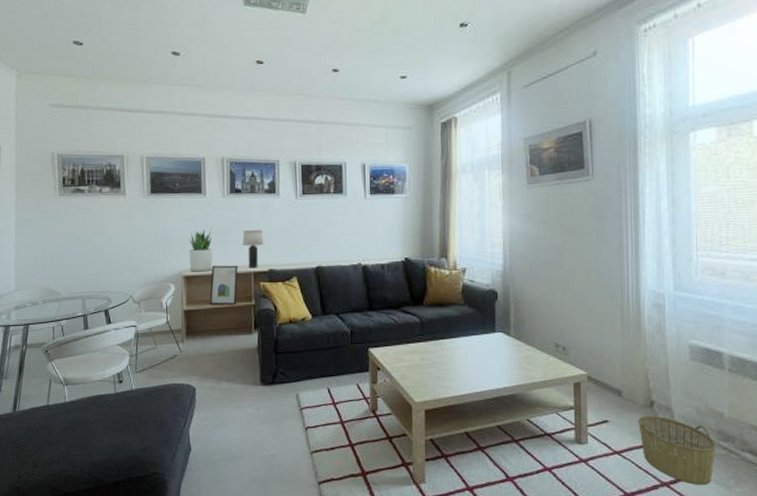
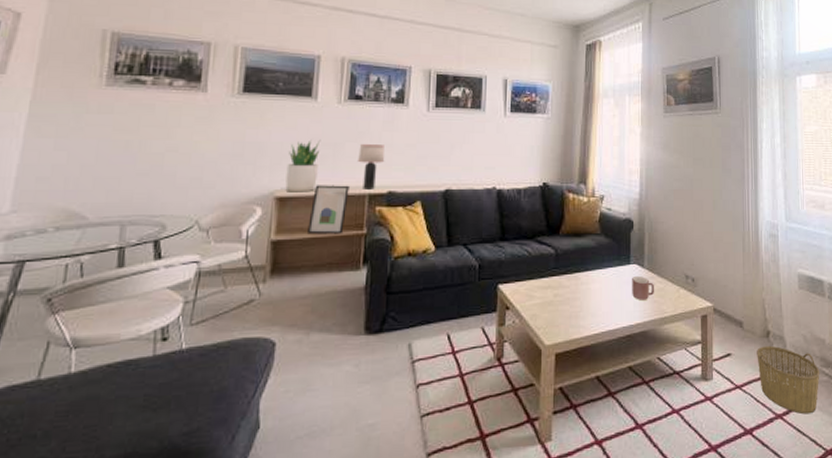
mug: none [498,343,522,367] -> present [632,275,654,302]

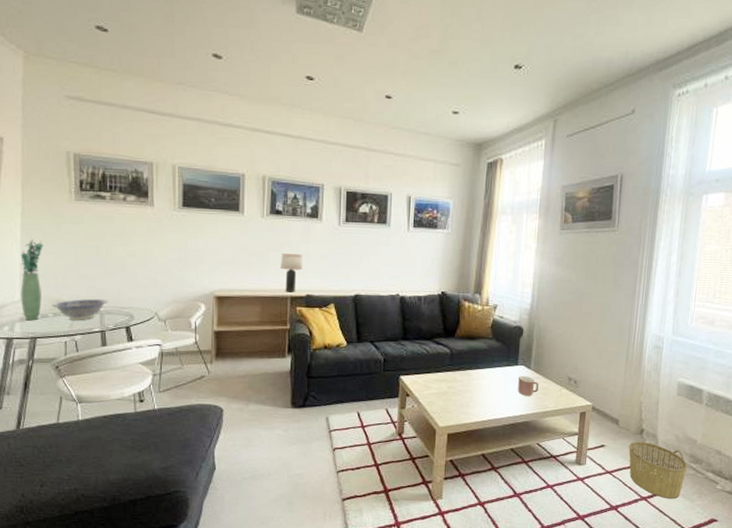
vase: none [10,134,54,239] -> present [20,239,43,321]
decorative bowl: none [55,205,134,235] -> present [52,298,108,320]
planter: present [285,139,321,192] -> none [222,249,249,293]
picture frame: present [308,185,351,234] -> none [243,287,275,328]

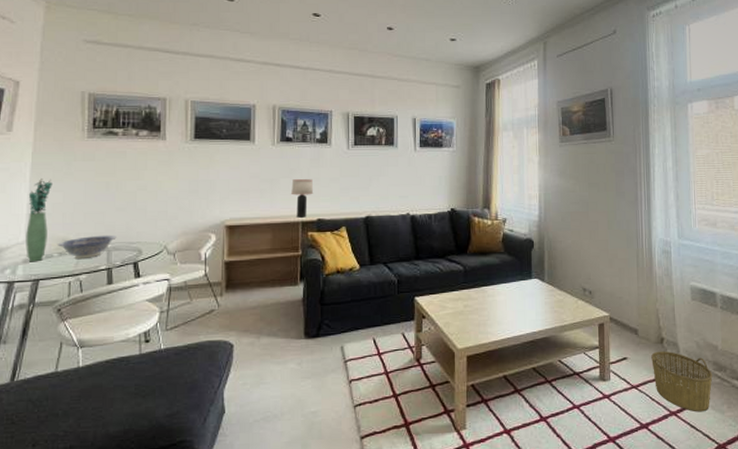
mug: present [518,375,539,397] -> none [534,289,554,312]

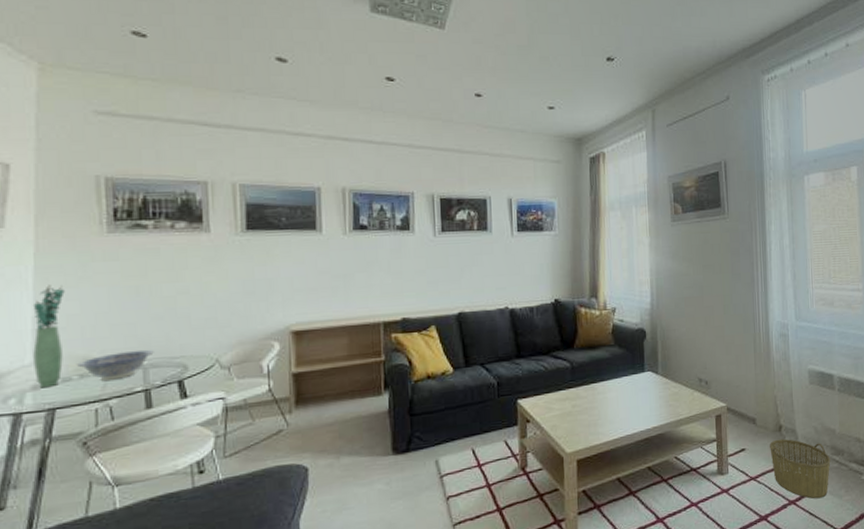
table lamp: present [291,179,314,218] -> none [369,273,396,318]

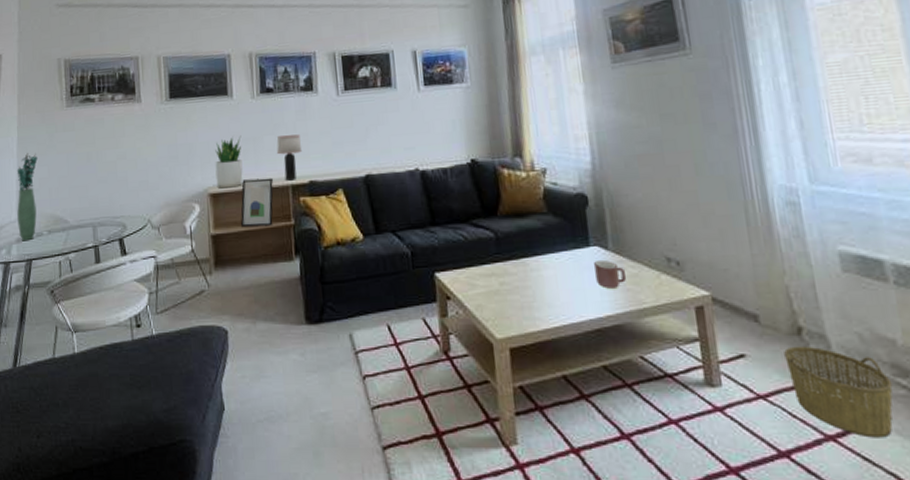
decorative bowl: present [77,349,154,380] -> none [47,209,101,236]
planter: none [299,272,331,326] -> present [215,135,243,189]
picture frame: none [327,315,365,364] -> present [241,177,274,227]
table lamp: none [369,273,396,318] -> present [276,134,303,181]
mug: none [647,382,669,407] -> present [594,259,626,290]

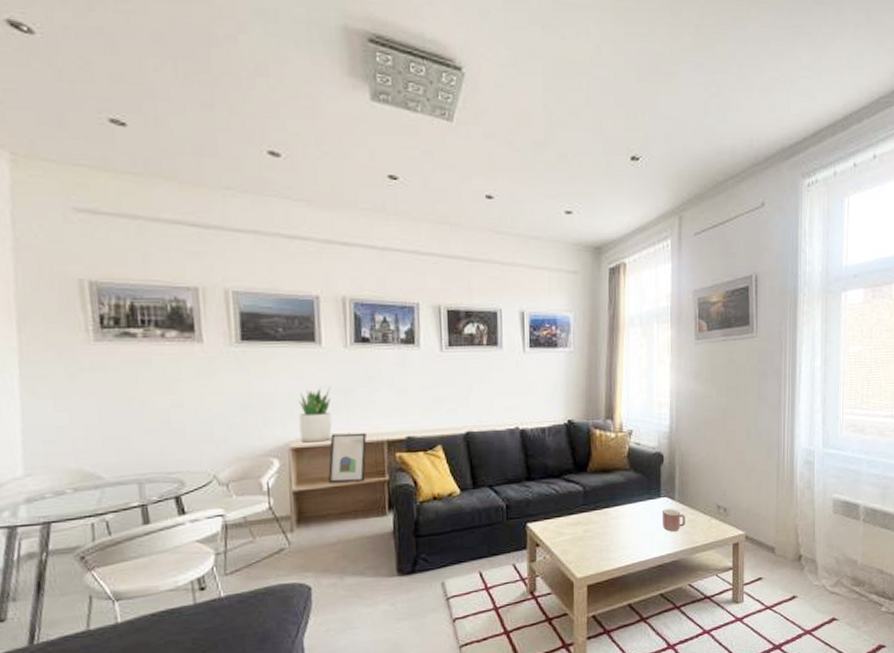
vase: present [17,153,38,242] -> none [20,395,56,502]
table lamp: present [276,134,303,181] -> none [372,389,401,436]
basket: present [784,345,893,438] -> none [788,568,850,630]

